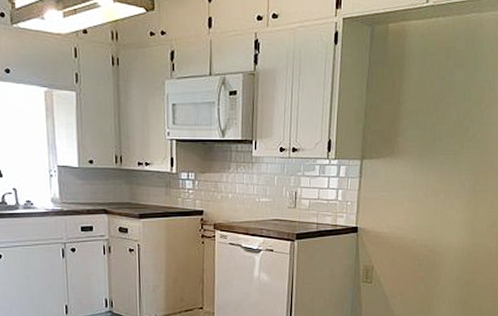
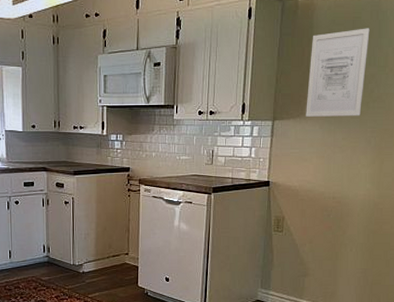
wall art: none [397,59,465,157] -> present [306,28,370,117]

